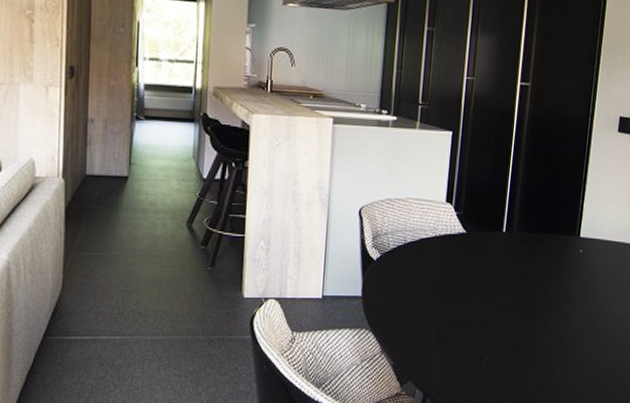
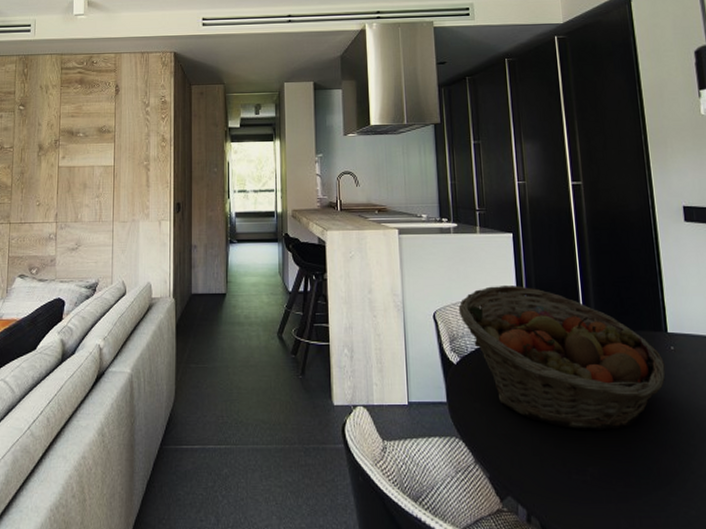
fruit basket: none [385,183,572,323] -> present [458,284,666,430]

